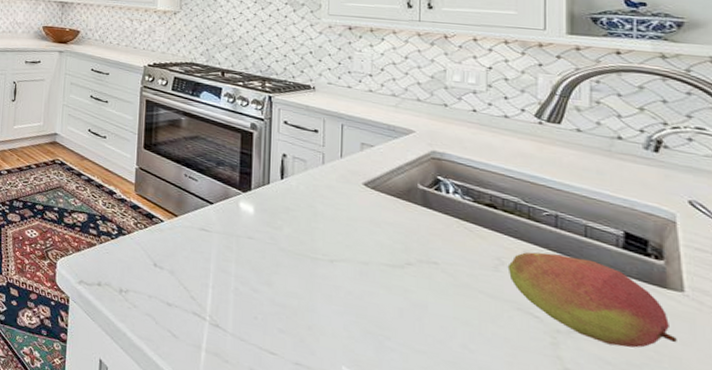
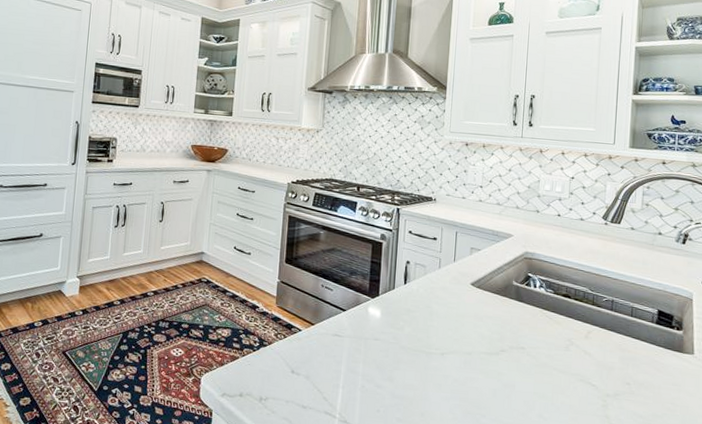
fruit: present [507,252,677,348] -> none [575,332,687,403]

